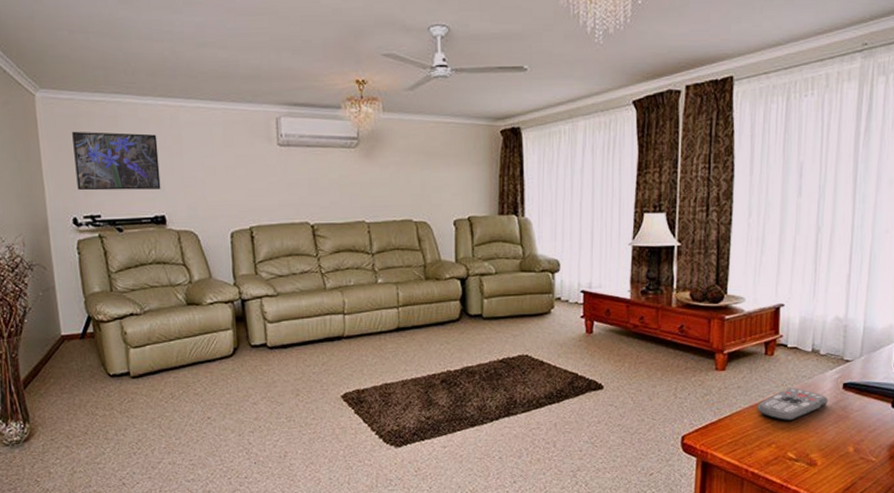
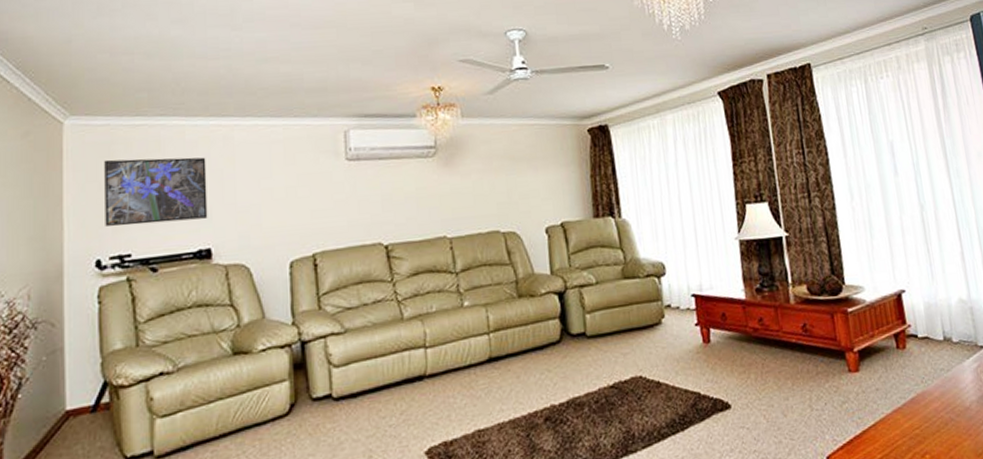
remote control: present [756,388,829,422] -> none [900,383,974,425]

